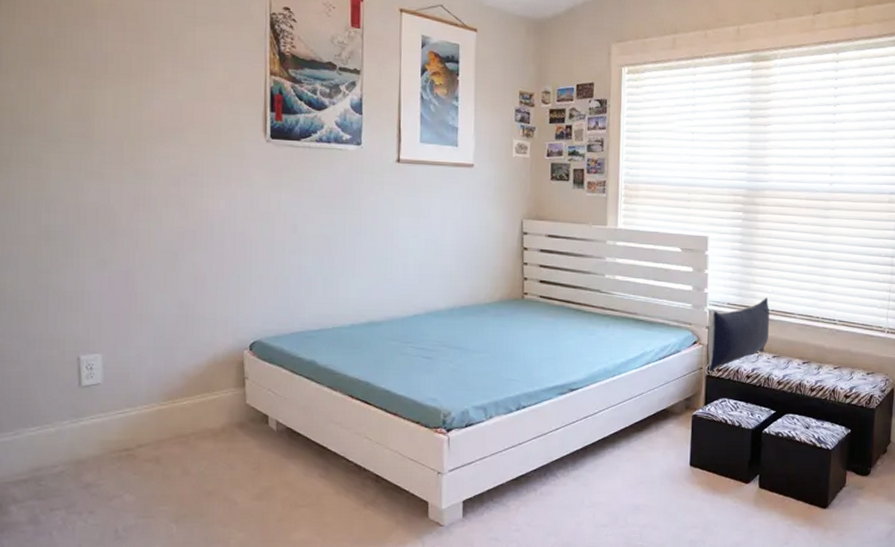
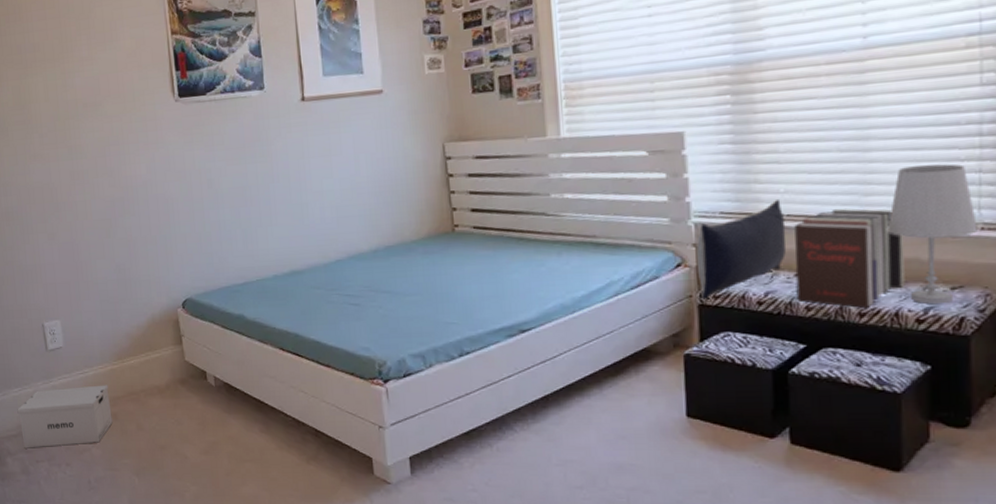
cardboard box: none [32,426,154,495] -> present [17,385,113,448]
books: none [772,308,843,385] -> present [793,208,905,308]
table lamp: none [833,282,885,385] -> present [887,164,978,305]

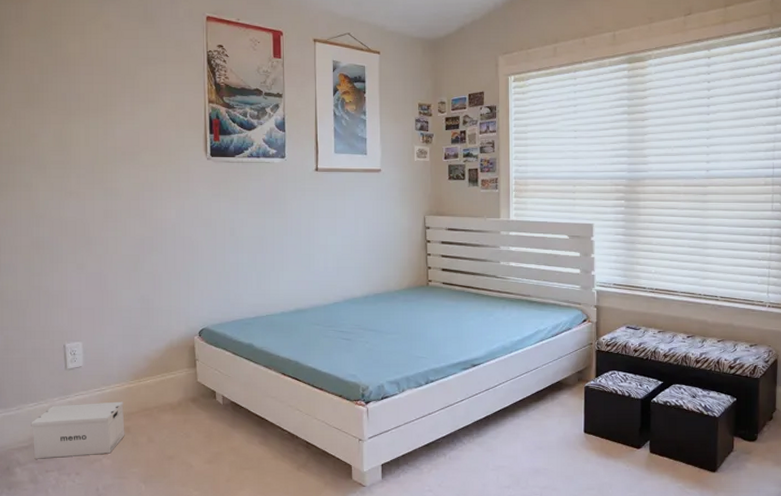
pillow: present [696,200,787,300] -> none [597,278,654,347]
books: present [793,208,905,308] -> none [659,286,725,357]
table lamp: present [887,164,978,305] -> none [715,261,766,356]

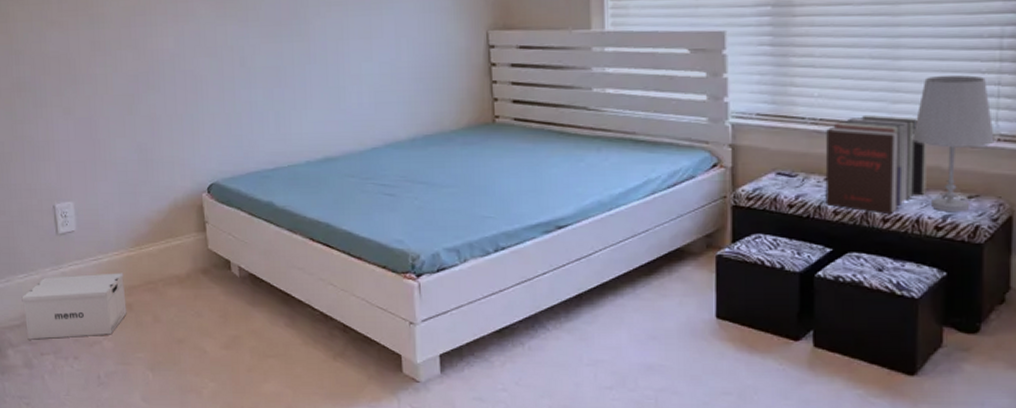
books: none [659,286,725,357] -> present [825,114,928,214]
table lamp: none [715,261,766,356] -> present [913,75,994,213]

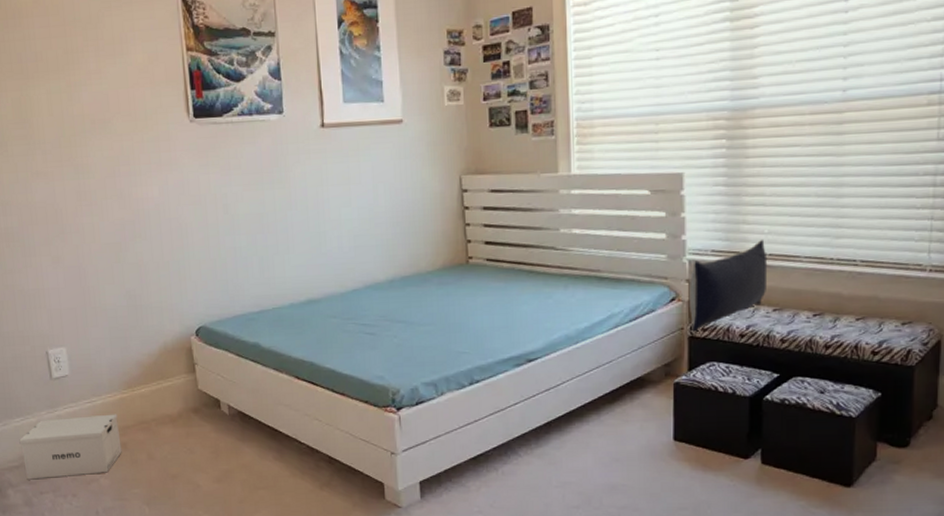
pillow: none [733,104,818,201] -> present [690,240,768,332]
books: present [825,114,928,214] -> none [774,249,867,341]
table lamp: present [913,75,994,213] -> none [853,211,927,338]

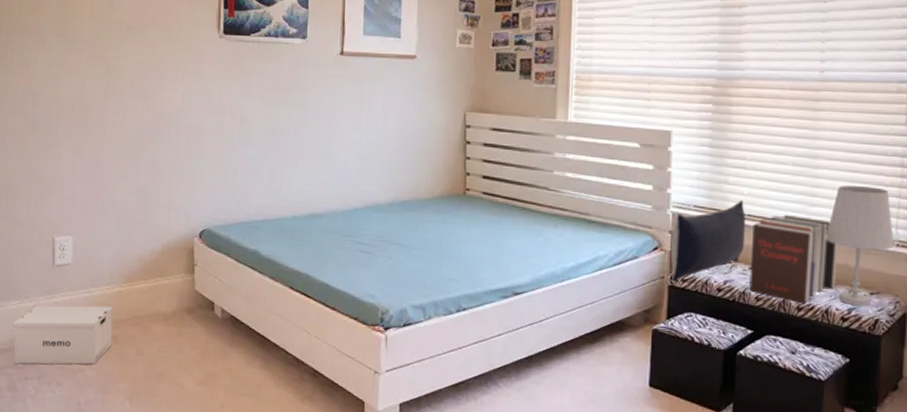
books: none [774,249,867,341] -> present [749,214,838,303]
table lamp: none [853,211,927,338] -> present [826,185,894,307]

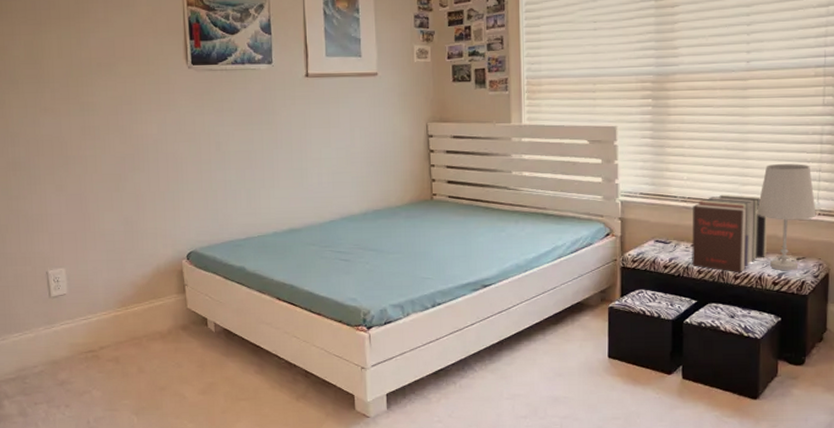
cardboard box: present [12,305,113,365] -> none [16,330,114,391]
pillow: present [671,201,746,282] -> none [622,185,687,263]

